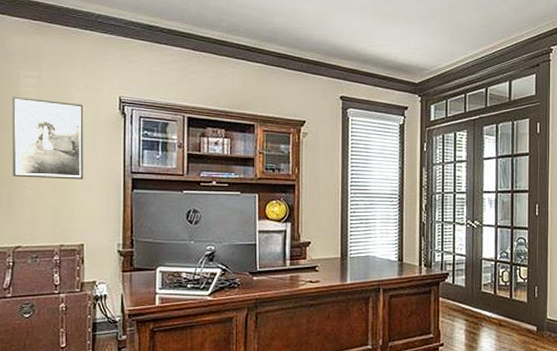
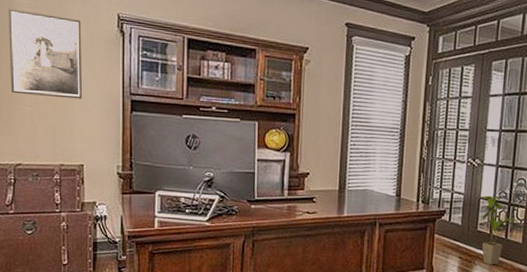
house plant: none [484,256,522,326] -> present [482,195,519,265]

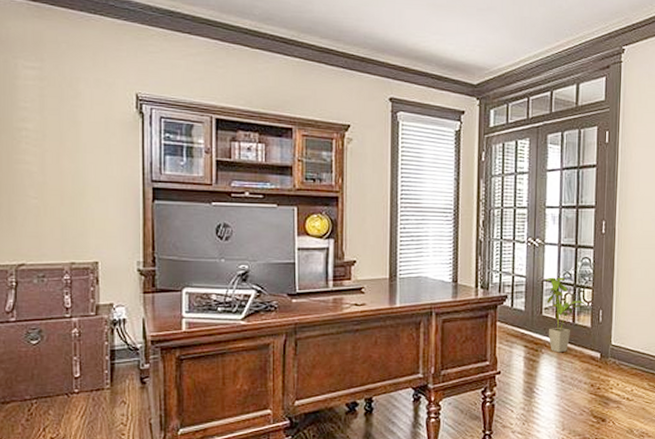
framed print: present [9,8,82,99] -> none [10,91,96,189]

